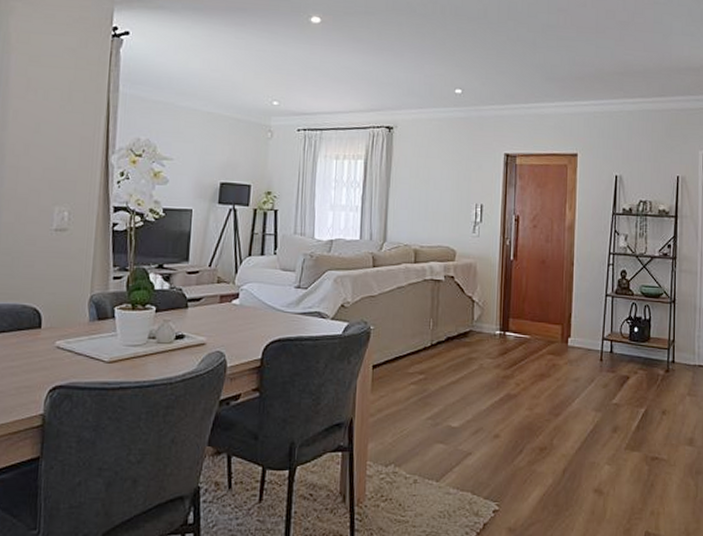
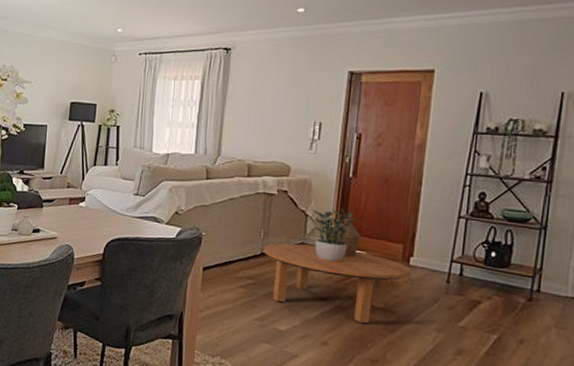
coffee table: none [434,332,570,410] -> present [264,243,412,323]
potted plant: none [479,292,520,348] -> present [313,208,357,262]
hut: none [493,300,524,342] -> present [327,216,361,257]

